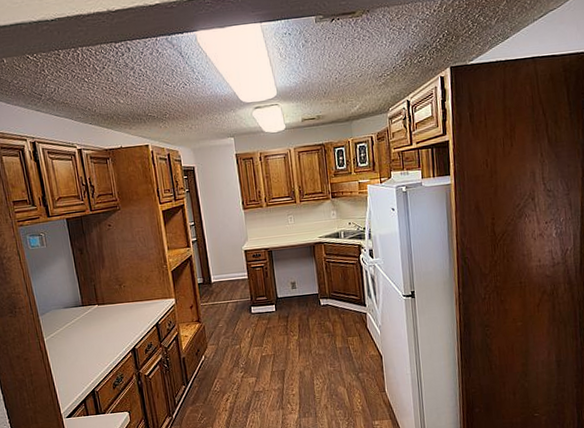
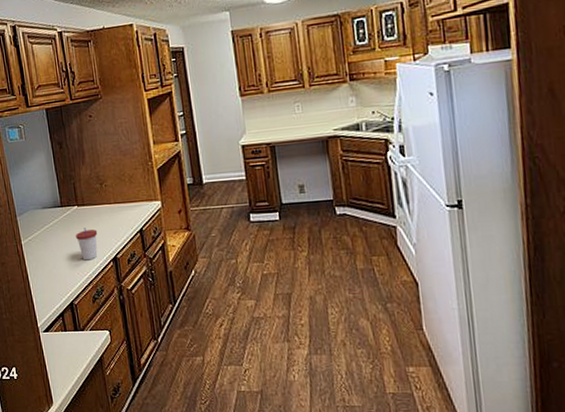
cup: none [96,324,118,353] -> present [76,228,98,261]

